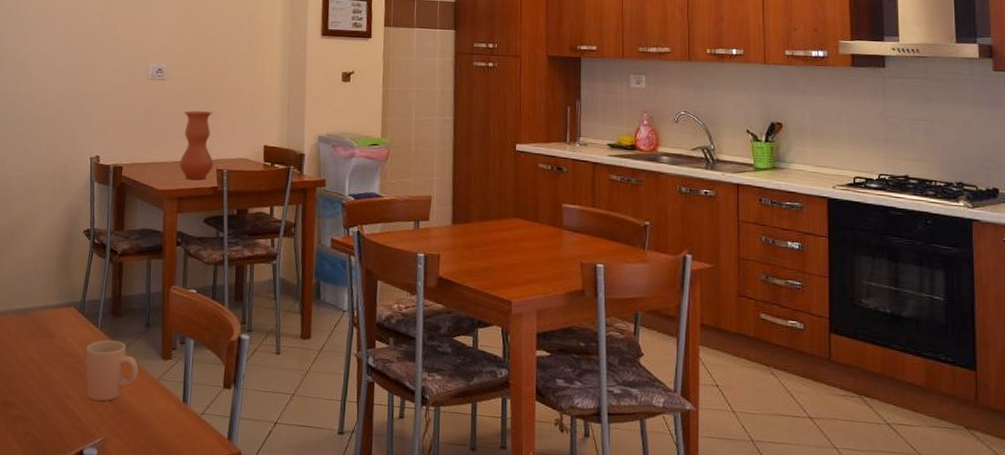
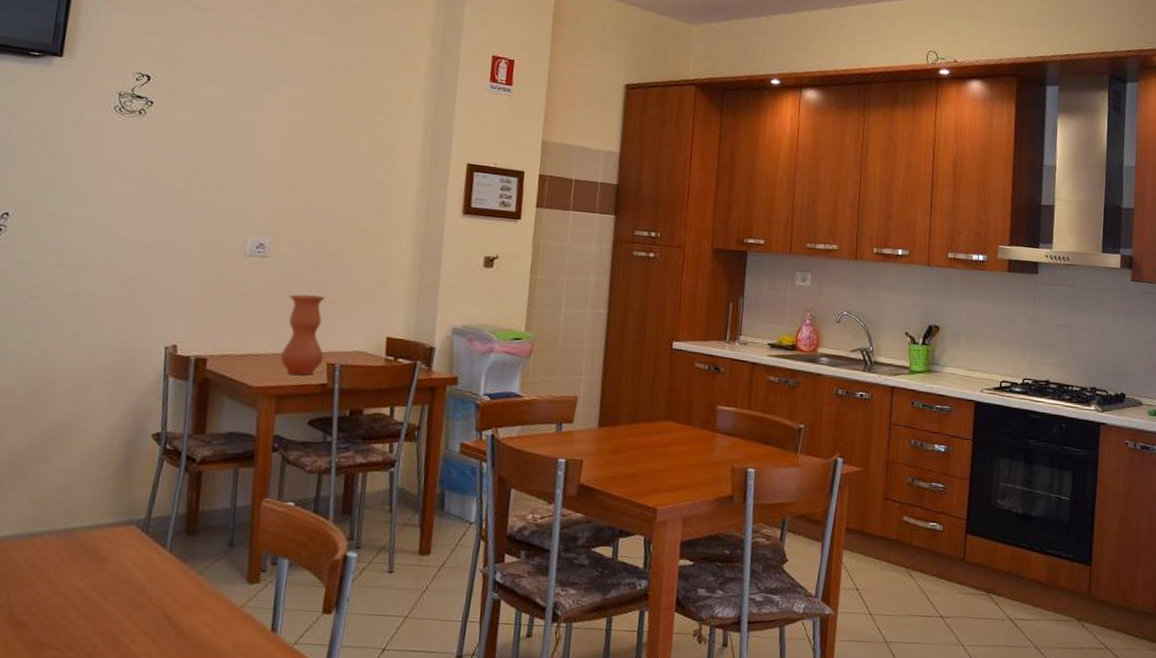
mug: present [85,339,139,402] -> none [147,562,217,636]

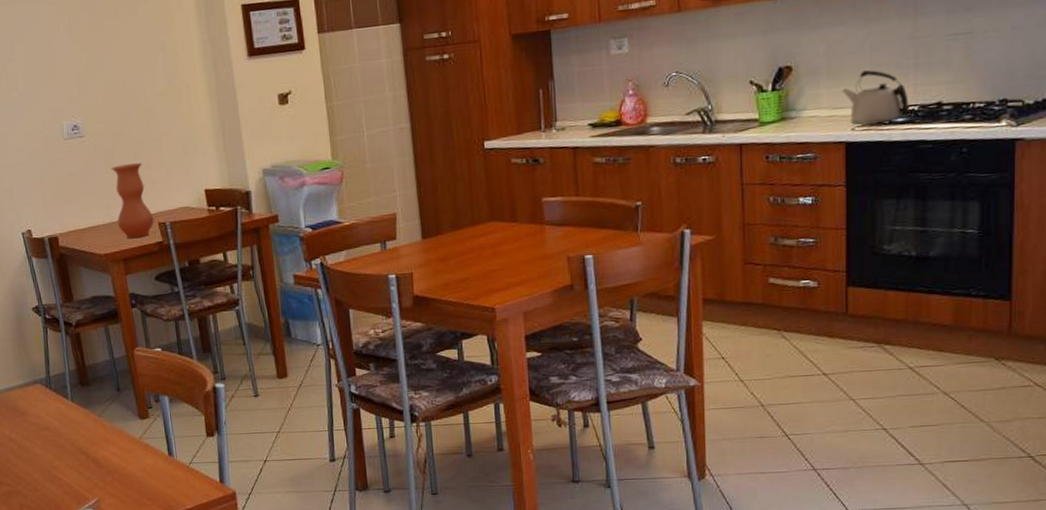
kettle: none [976,342,1025,391] -> present [842,70,909,126]

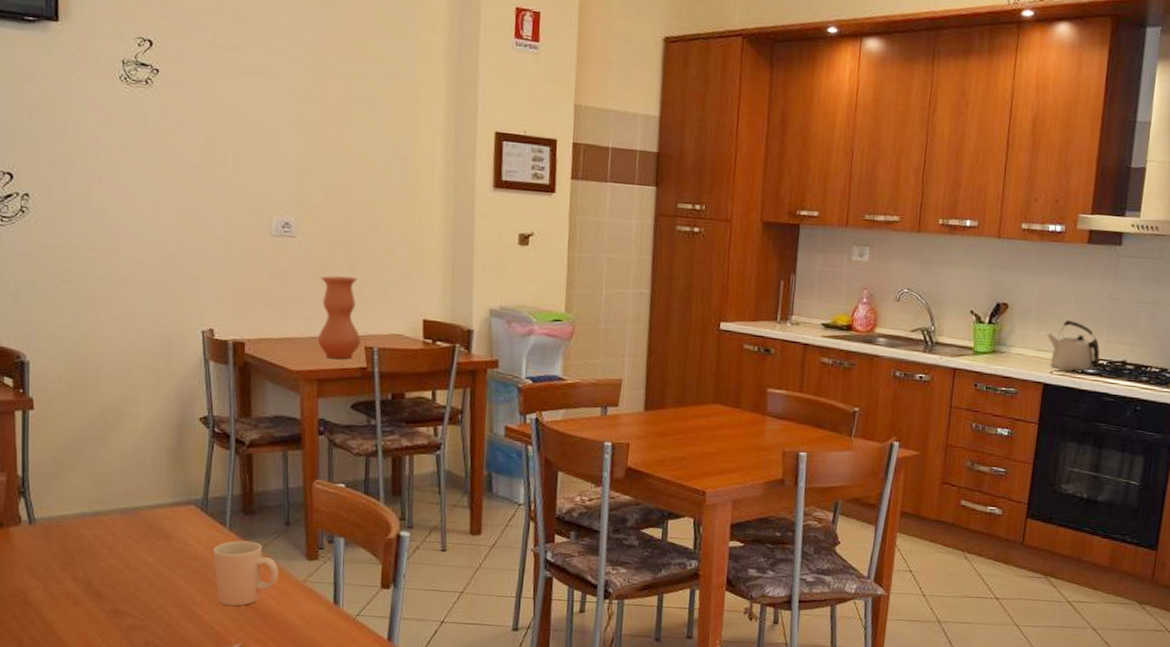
mug: none [61,408,119,467] -> present [213,540,279,607]

